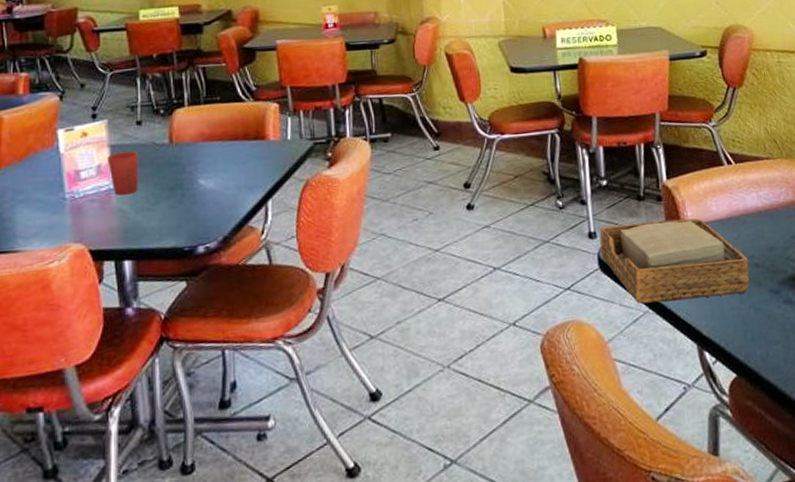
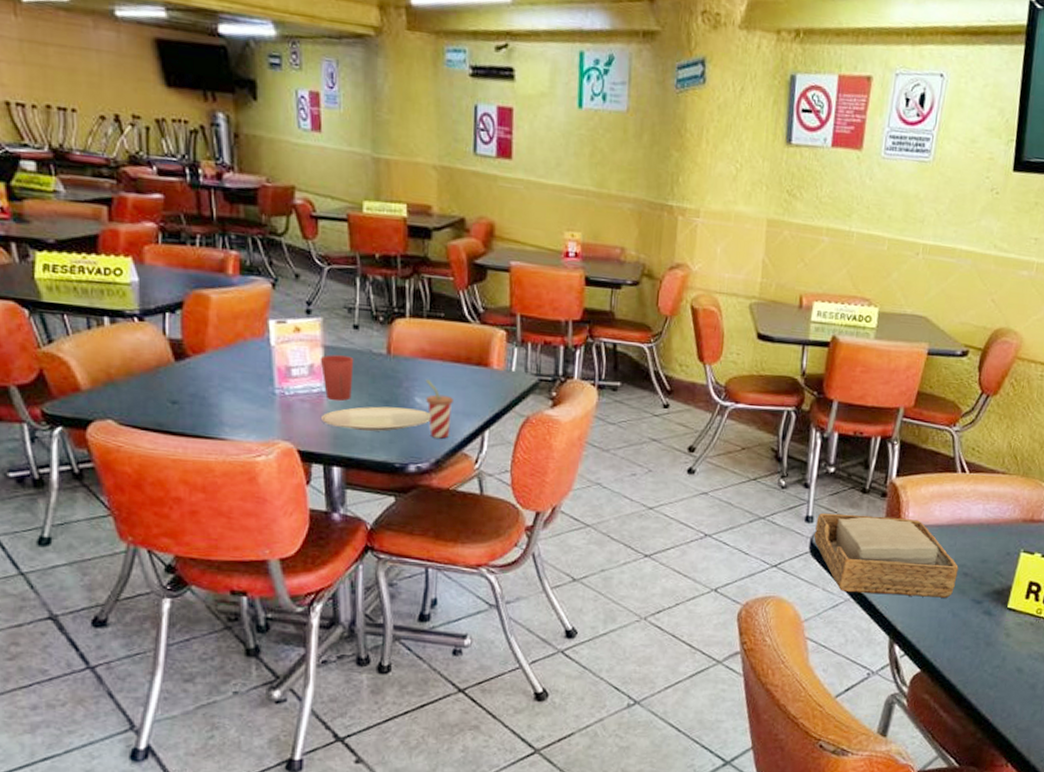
plate: none [111,190,215,221] -> present [322,406,430,432]
beverage cup: none [207,160,235,216] -> present [425,379,453,439]

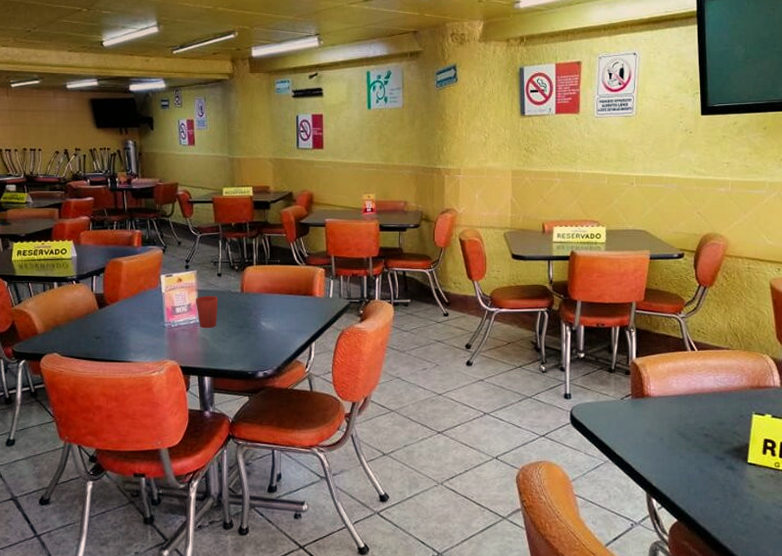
plate: present [322,406,430,432] -> none [197,330,272,348]
beverage cup: present [425,379,453,439] -> none [268,308,288,351]
napkin holder: present [813,512,959,598] -> none [573,390,699,456]

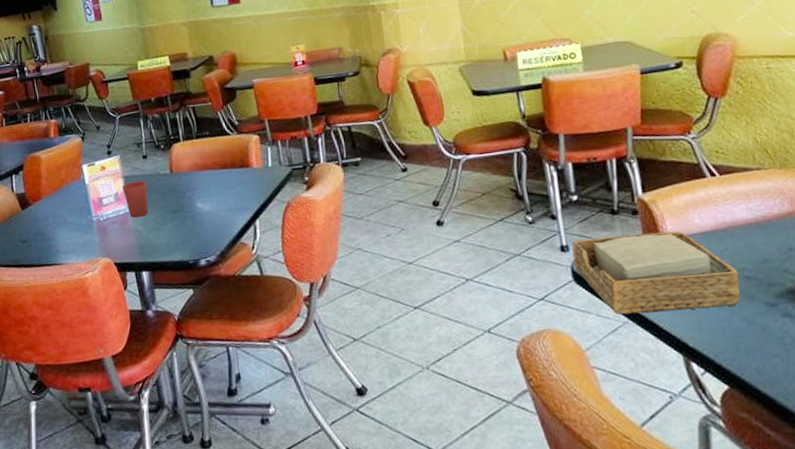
napkin holder: none [573,390,699,456] -> present [572,231,741,315]

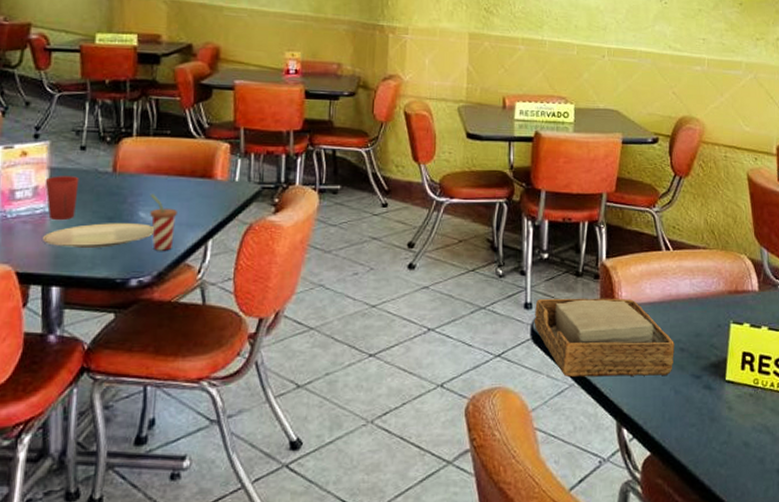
plate: none [129,212,211,239] -> present [43,223,154,248]
beverage cup: none [202,186,229,234] -> present [150,194,177,251]

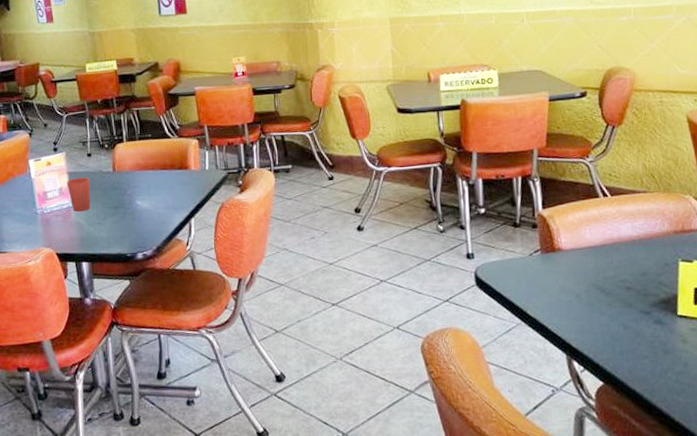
plate: present [43,223,154,248] -> none [71,209,149,232]
beverage cup: present [150,194,177,251] -> none [143,185,165,230]
napkin holder: present [534,298,674,378] -> none [477,244,621,317]

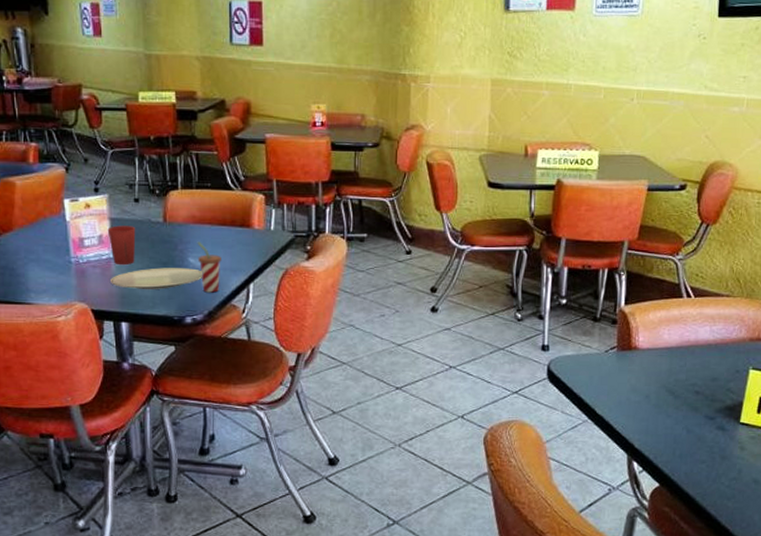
plate: none [71,209,149,232] -> present [111,268,202,289]
beverage cup: none [143,185,165,230] -> present [197,241,221,293]

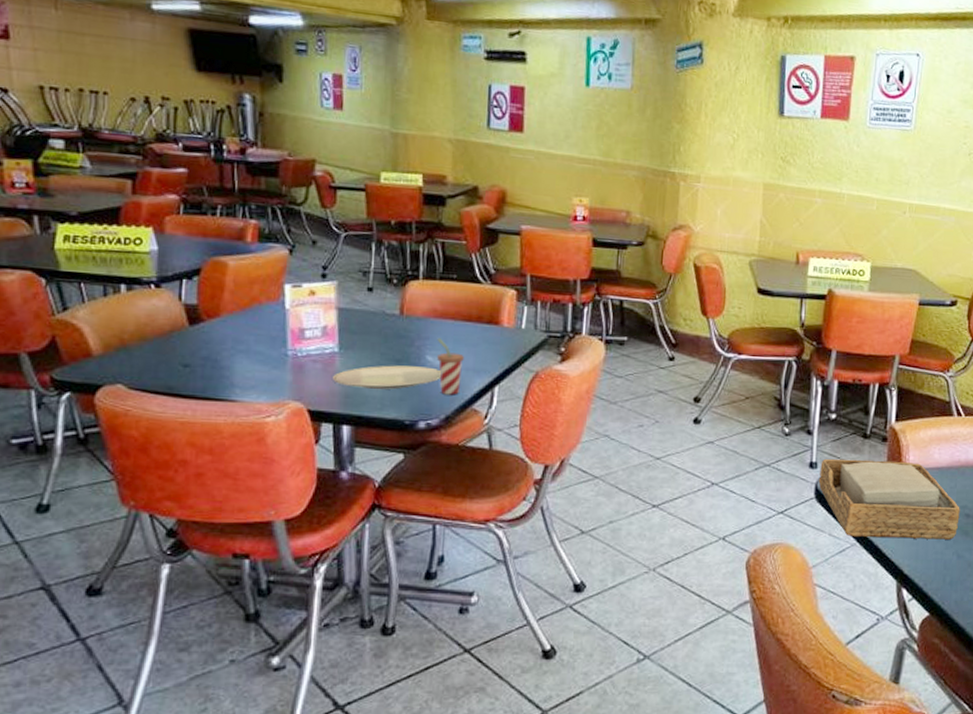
cup: present [107,225,136,266] -> none [333,316,367,362]
napkin holder: none [550,341,690,416] -> present [818,458,960,540]

